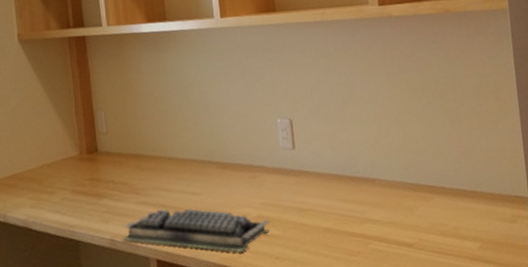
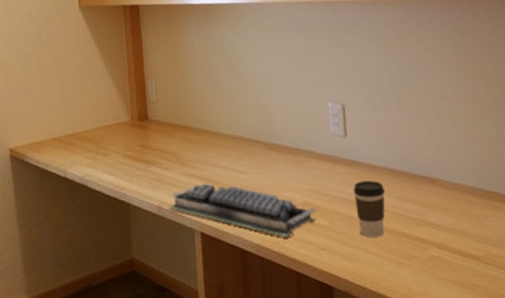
coffee cup: none [302,187,332,241] -> present [353,181,385,237]

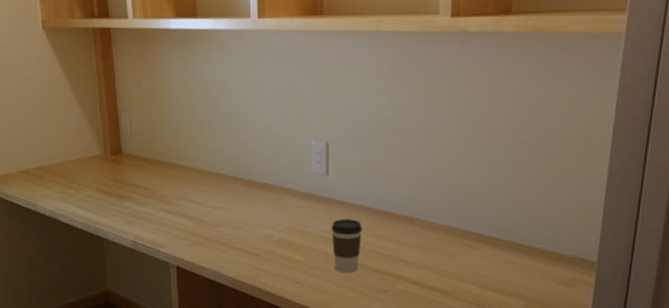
computer keyboard: present [169,183,318,237] -> none [144,219,295,271]

